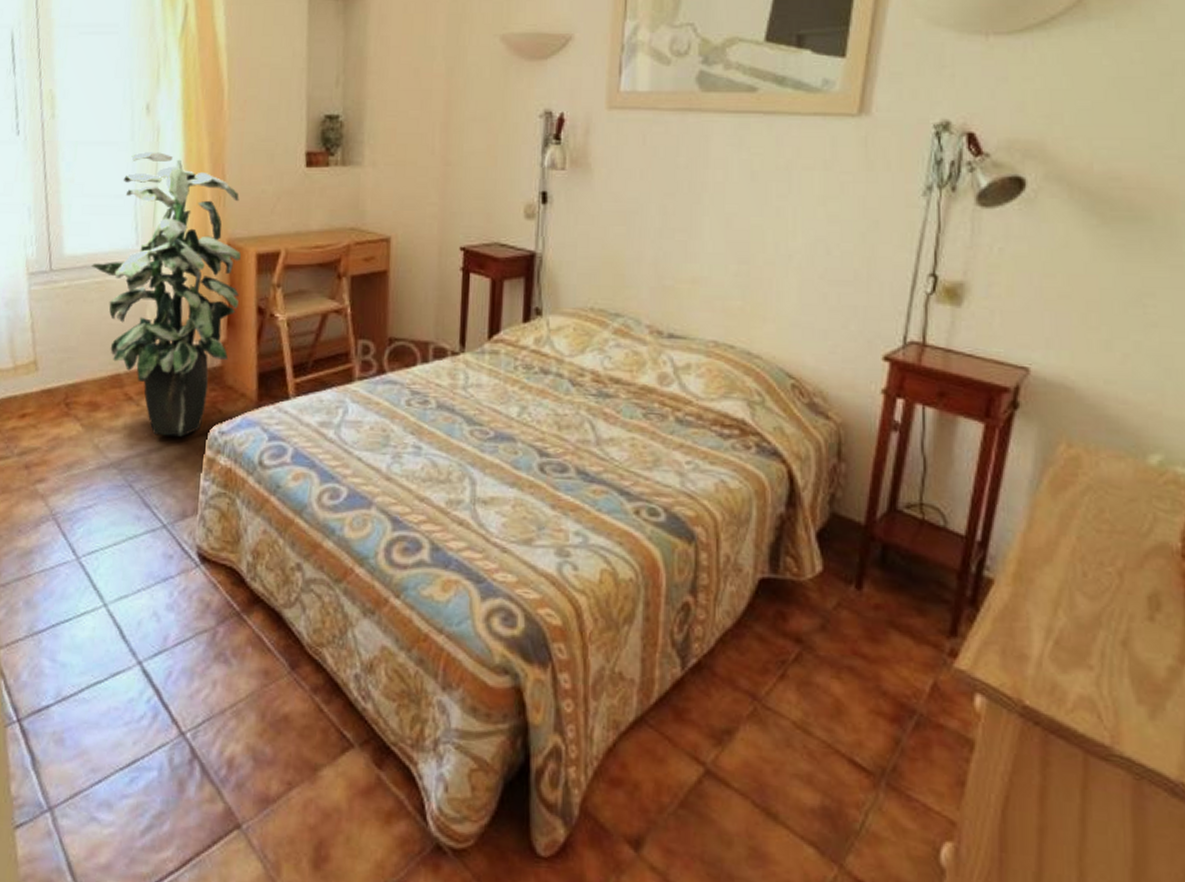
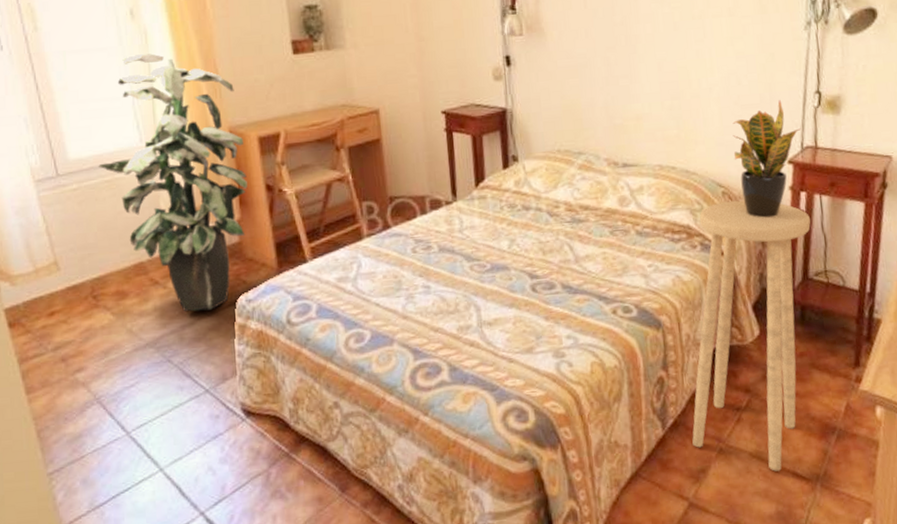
stool: none [719,396,908,753] -> present [692,200,811,471]
potted plant: none [811,280,906,425] -> present [733,100,801,218]

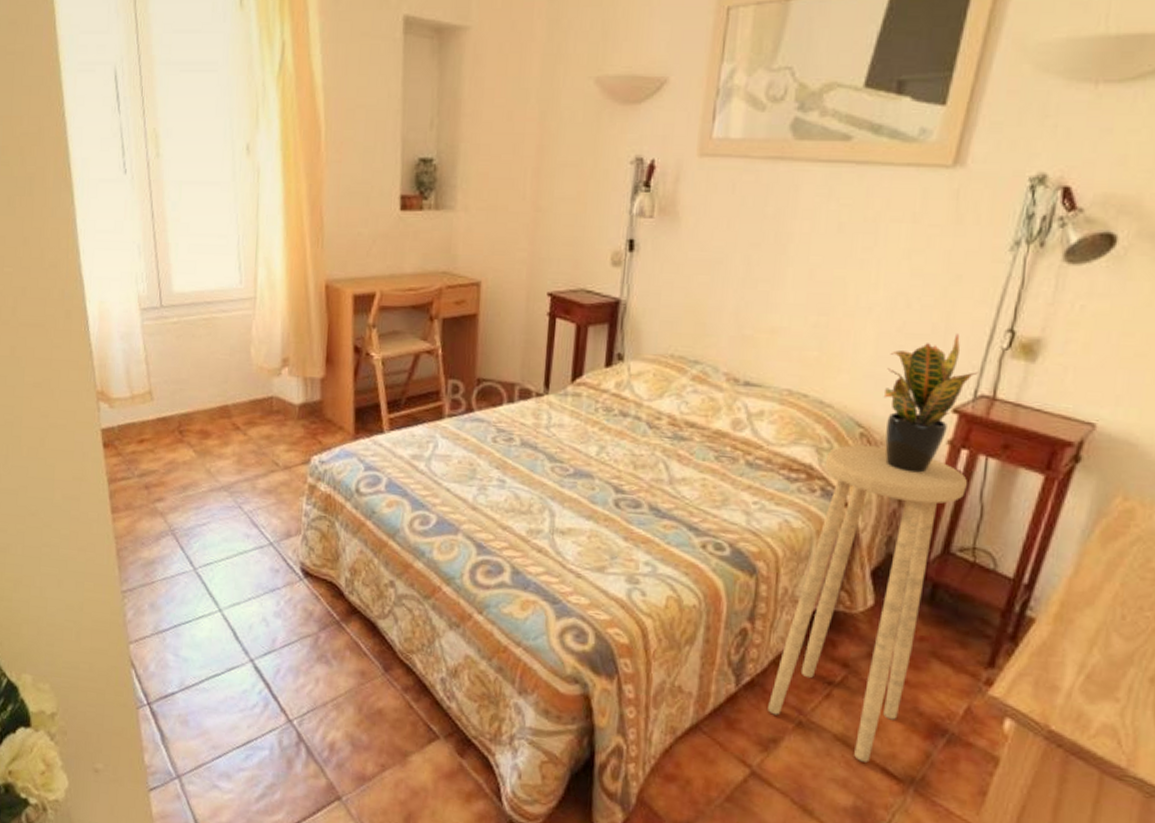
indoor plant: present [98,54,247,312] -> none [199,193,339,465]

